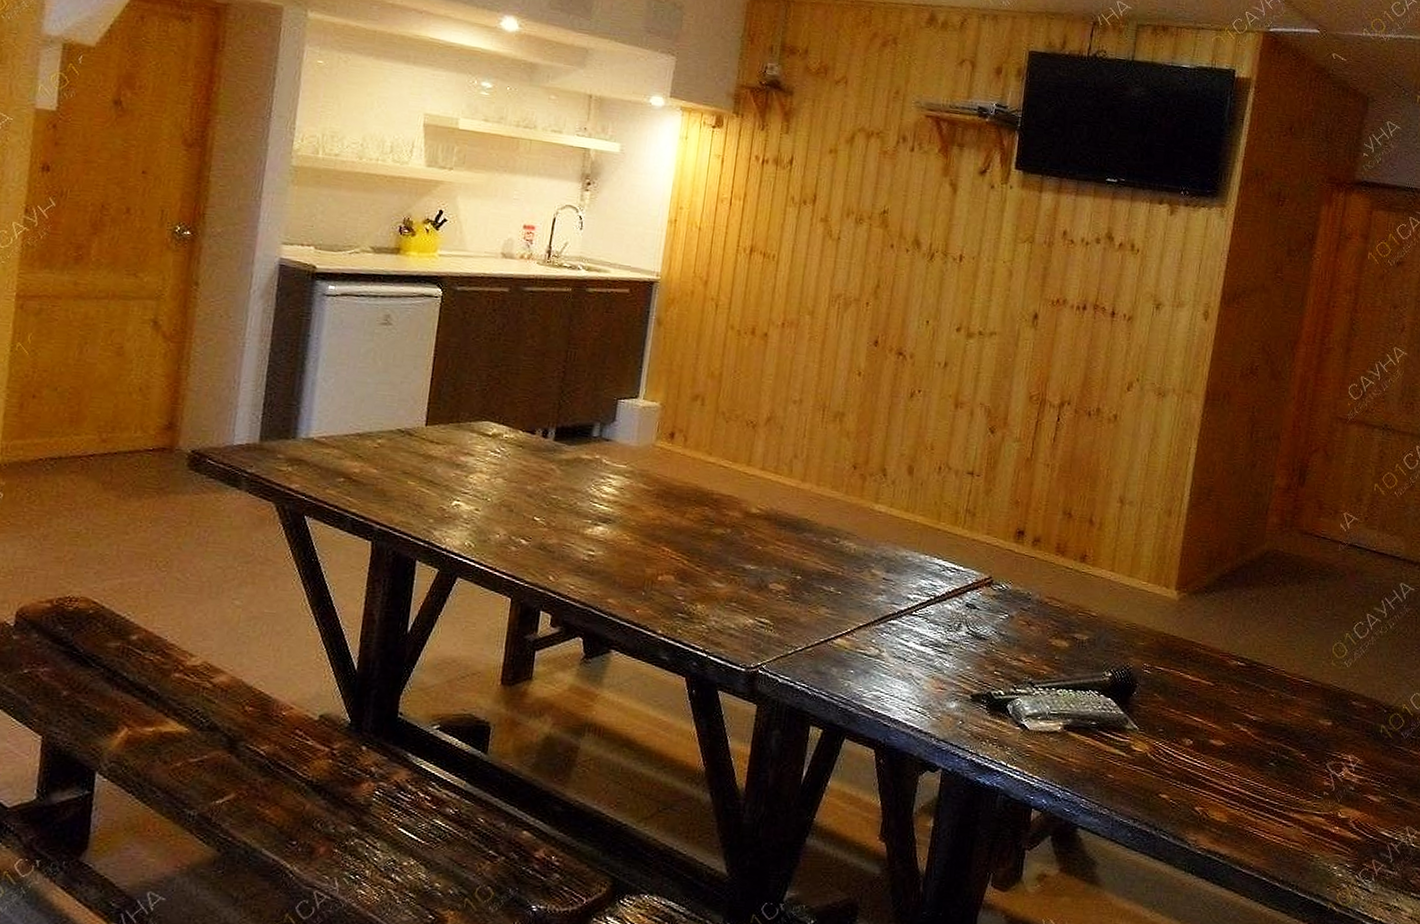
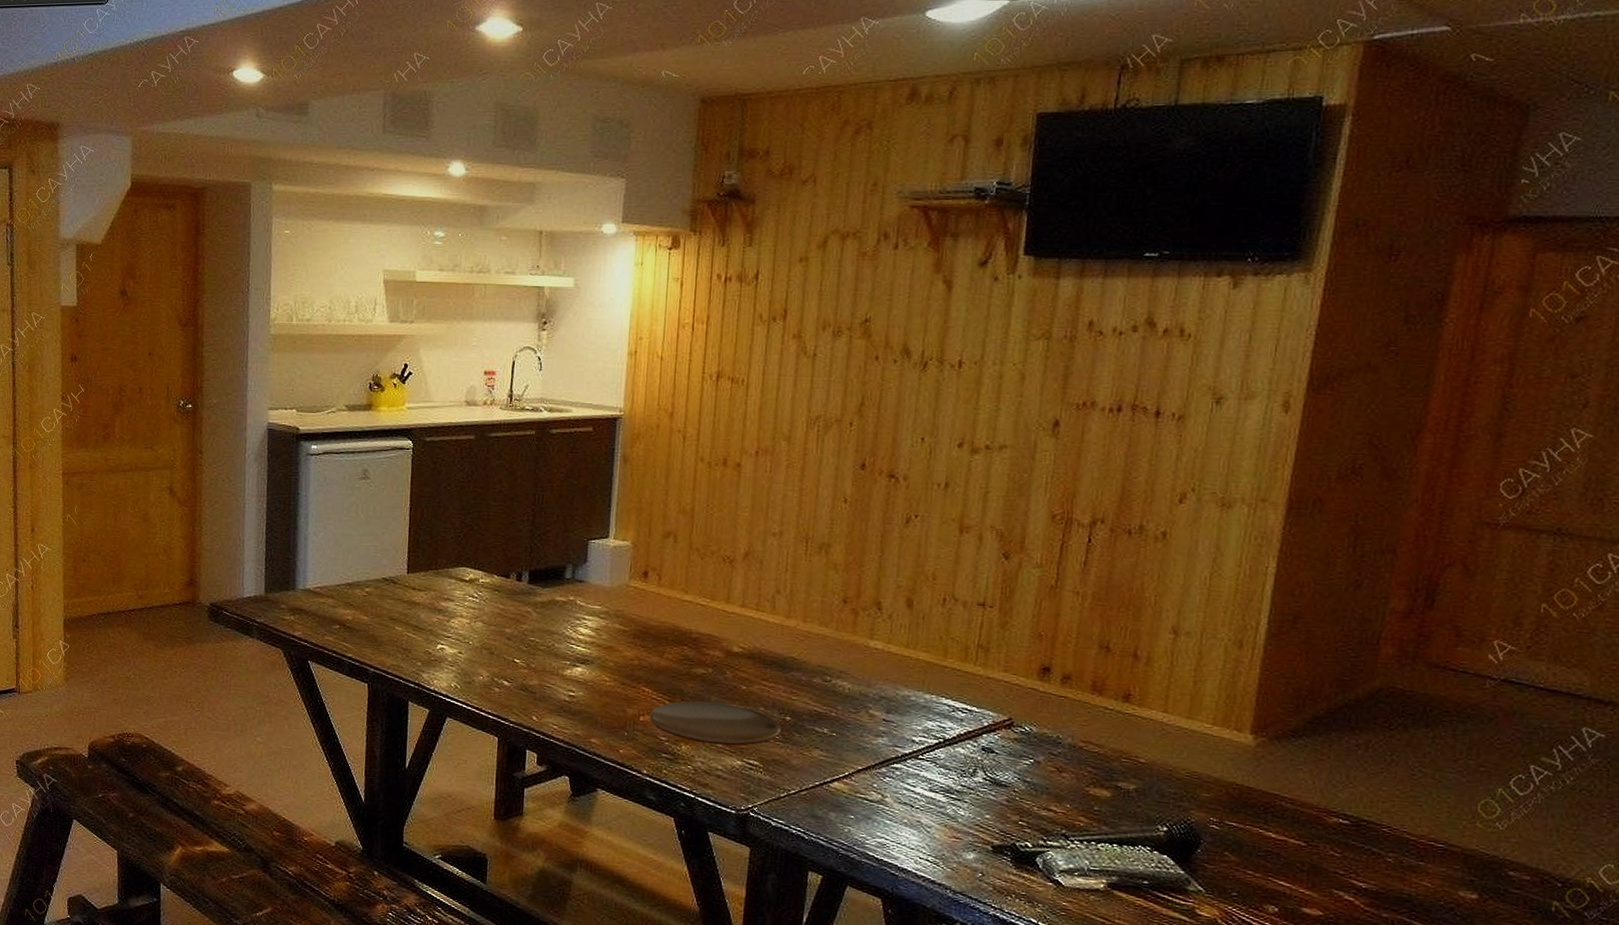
plate: none [667,560,793,605] -> present [649,701,782,746]

